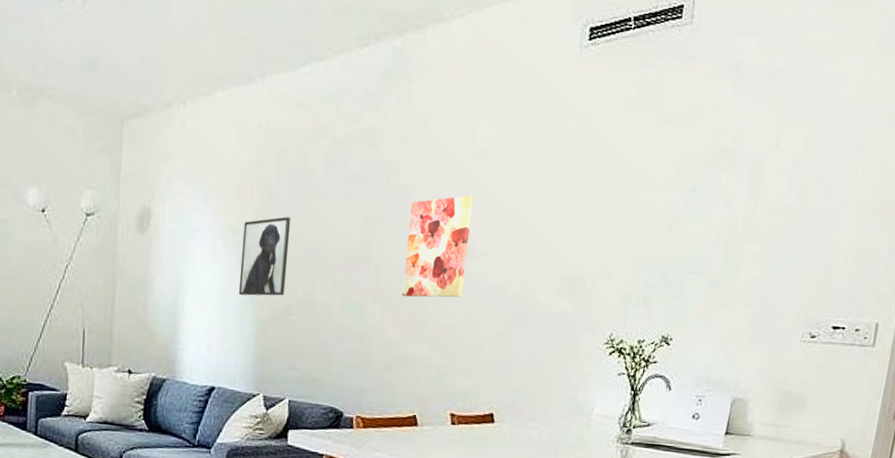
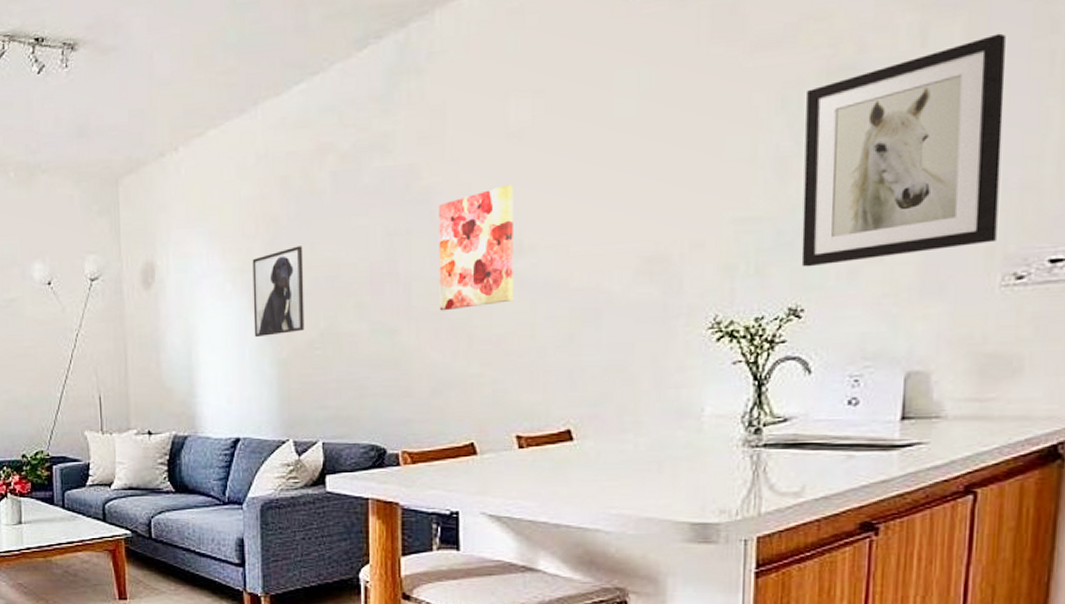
wall art: none [675,147,829,307] -> present [801,33,1006,267]

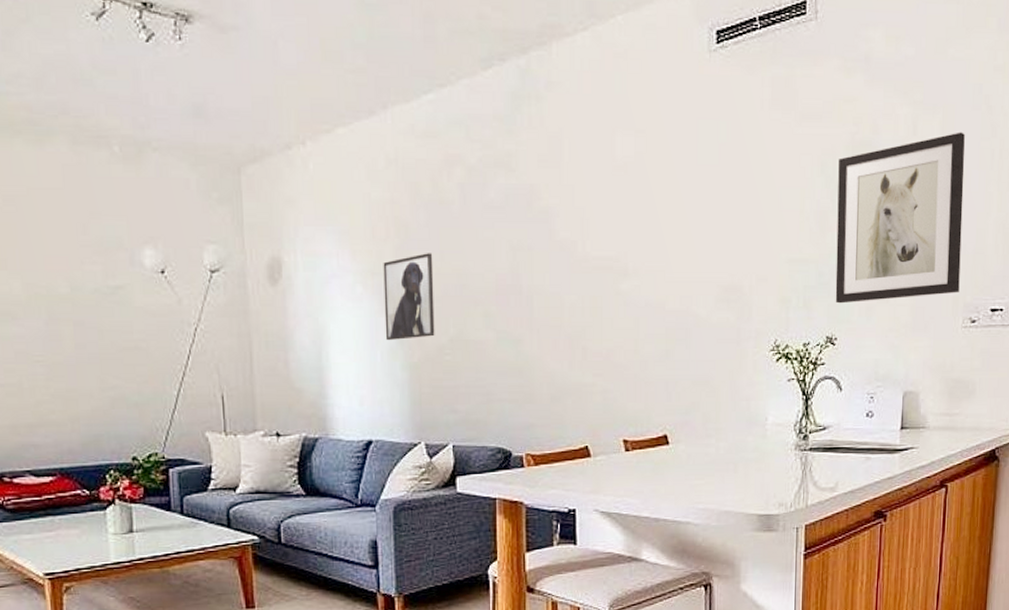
wall art: present [439,185,514,311] -> none [557,213,621,324]

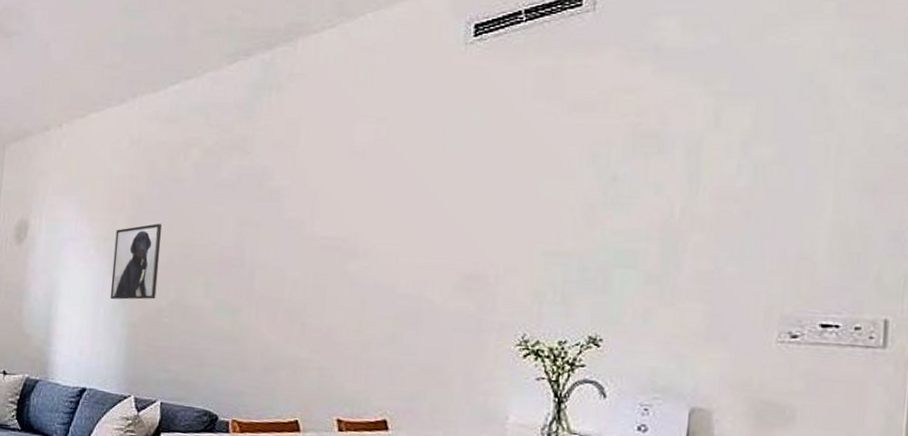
wall art: present [835,132,965,304] -> none [602,124,787,303]

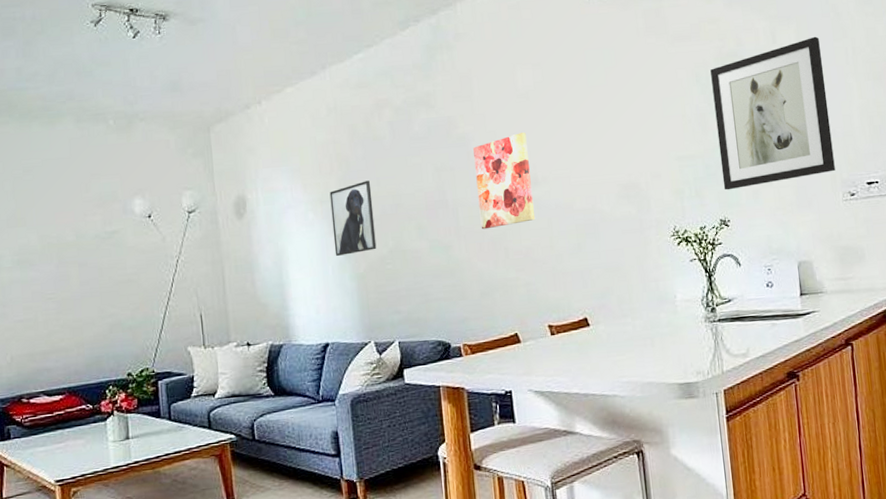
wall art: none [278,195,353,299] -> present [473,132,536,230]
wall art: none [602,124,787,303] -> present [710,36,835,190]

